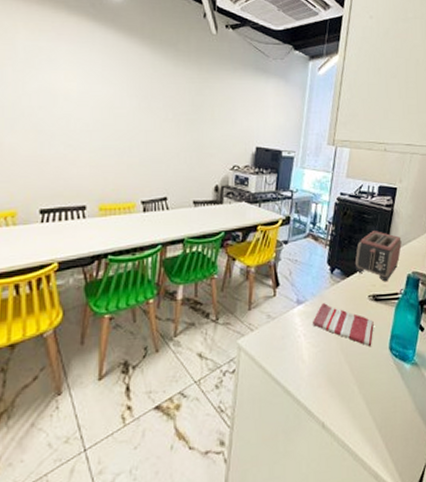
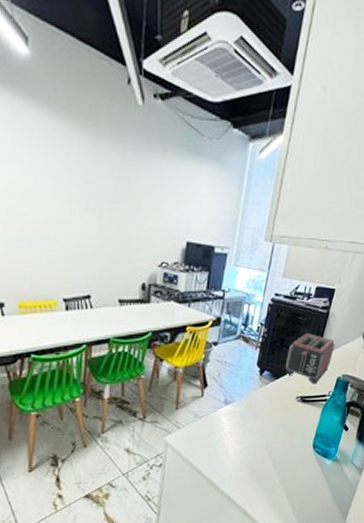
dish towel: present [313,303,374,347] -> none [240,404,300,445]

